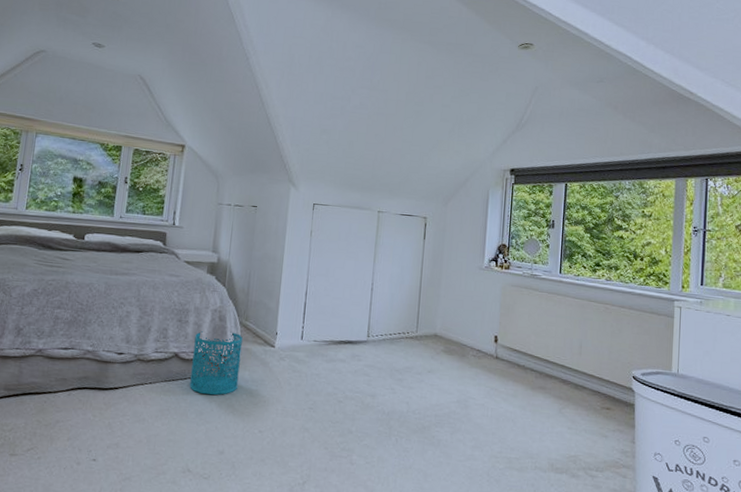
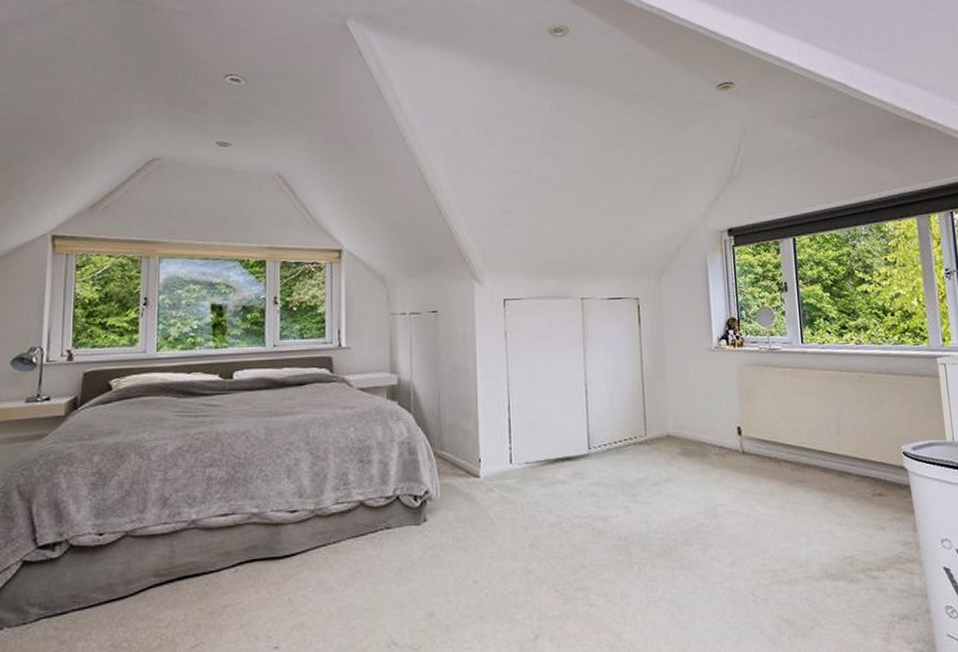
wastebasket: present [190,331,243,395] -> none [382,466,441,547]

